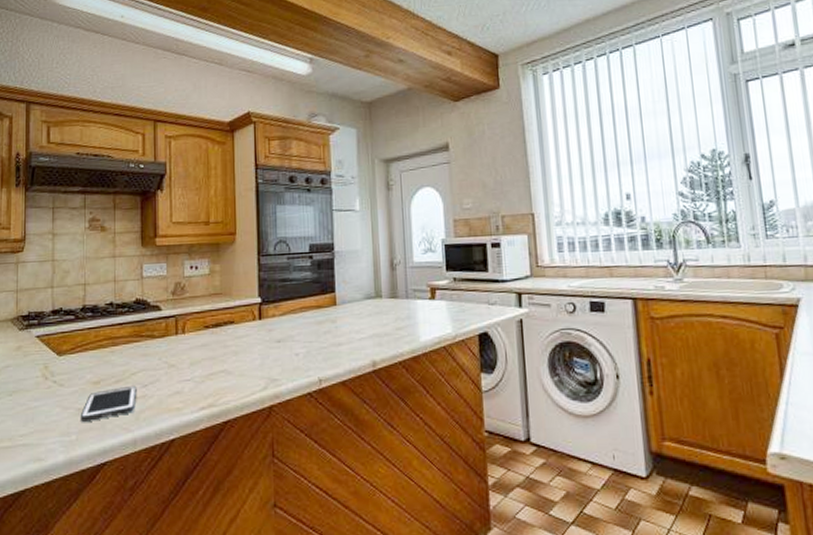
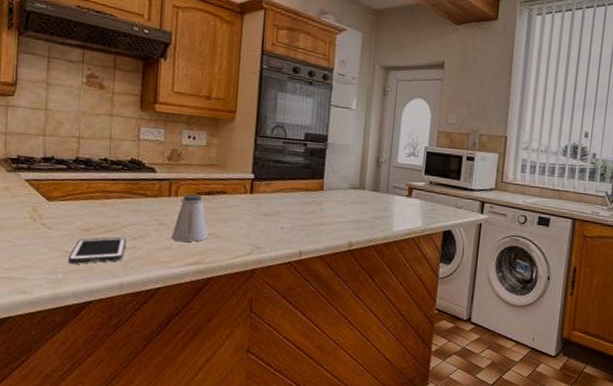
saltshaker: none [182,329,220,384] -> present [171,194,209,242]

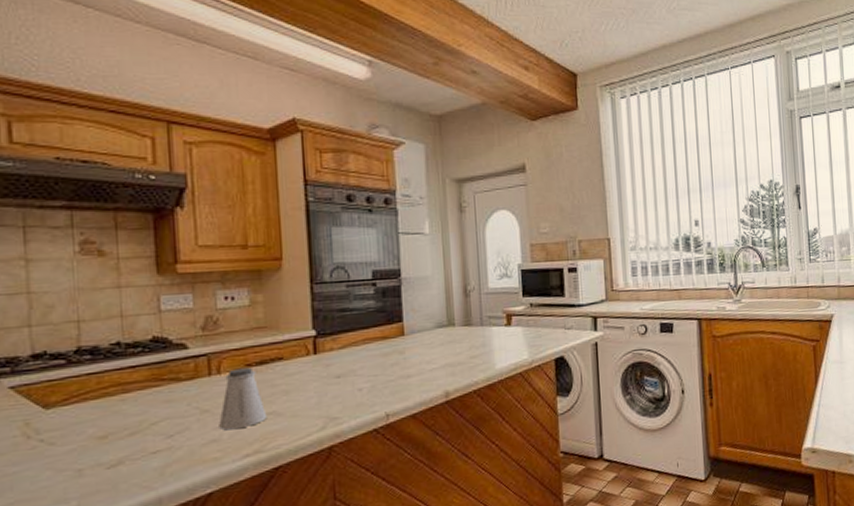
cell phone: present [69,236,127,264] -> none [83,436,160,484]

